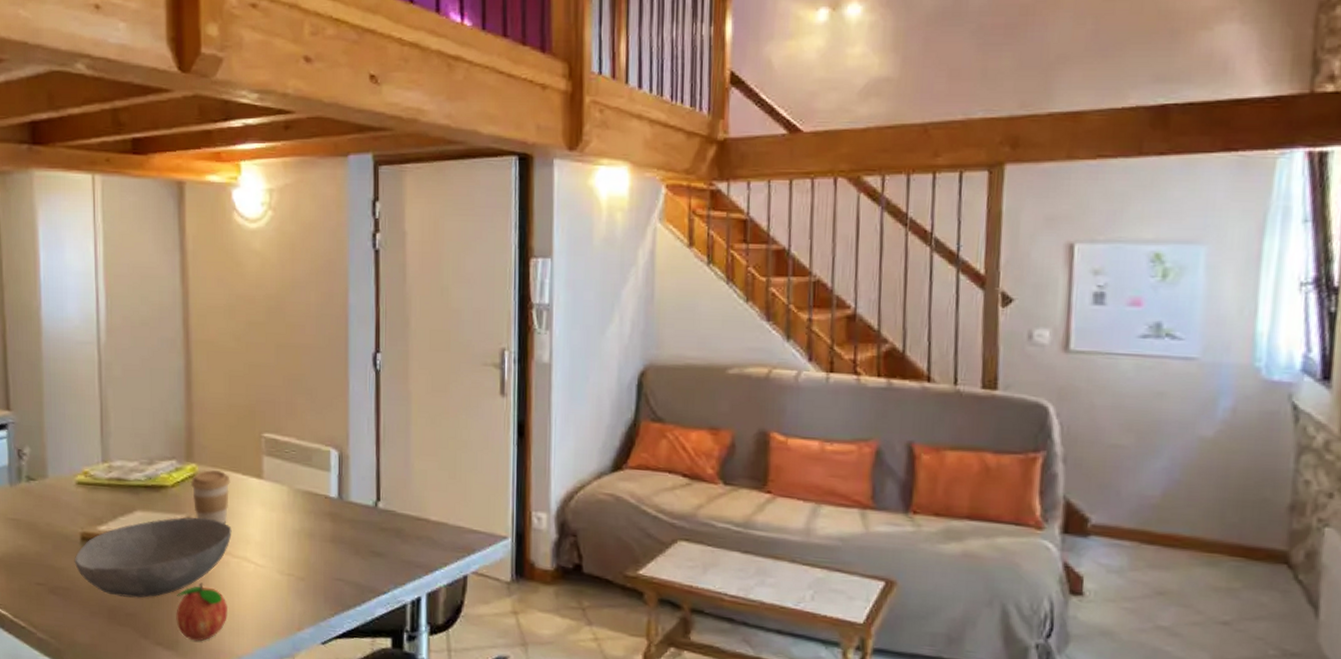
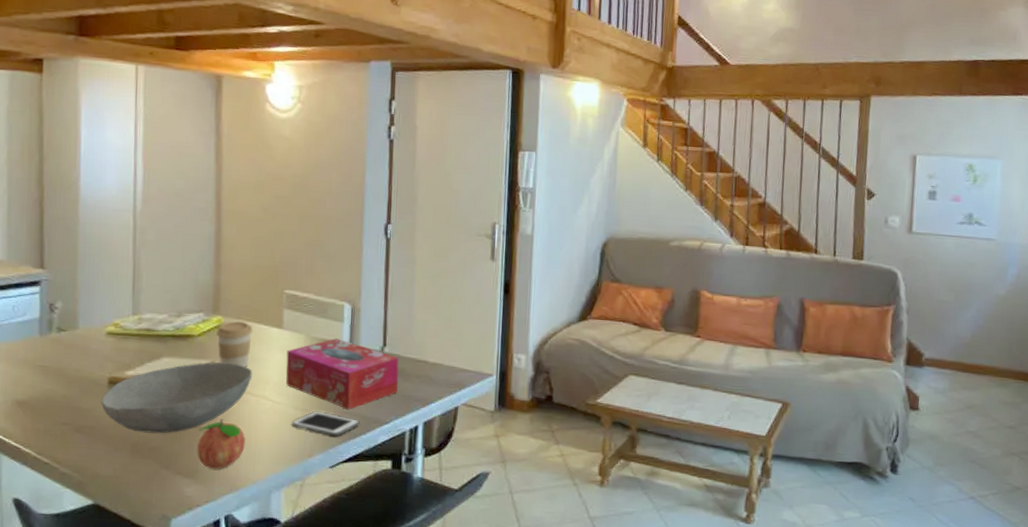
tissue box: none [268,490,397,576] -> present [285,338,399,410]
cell phone: none [277,576,353,608] -> present [291,411,359,437]

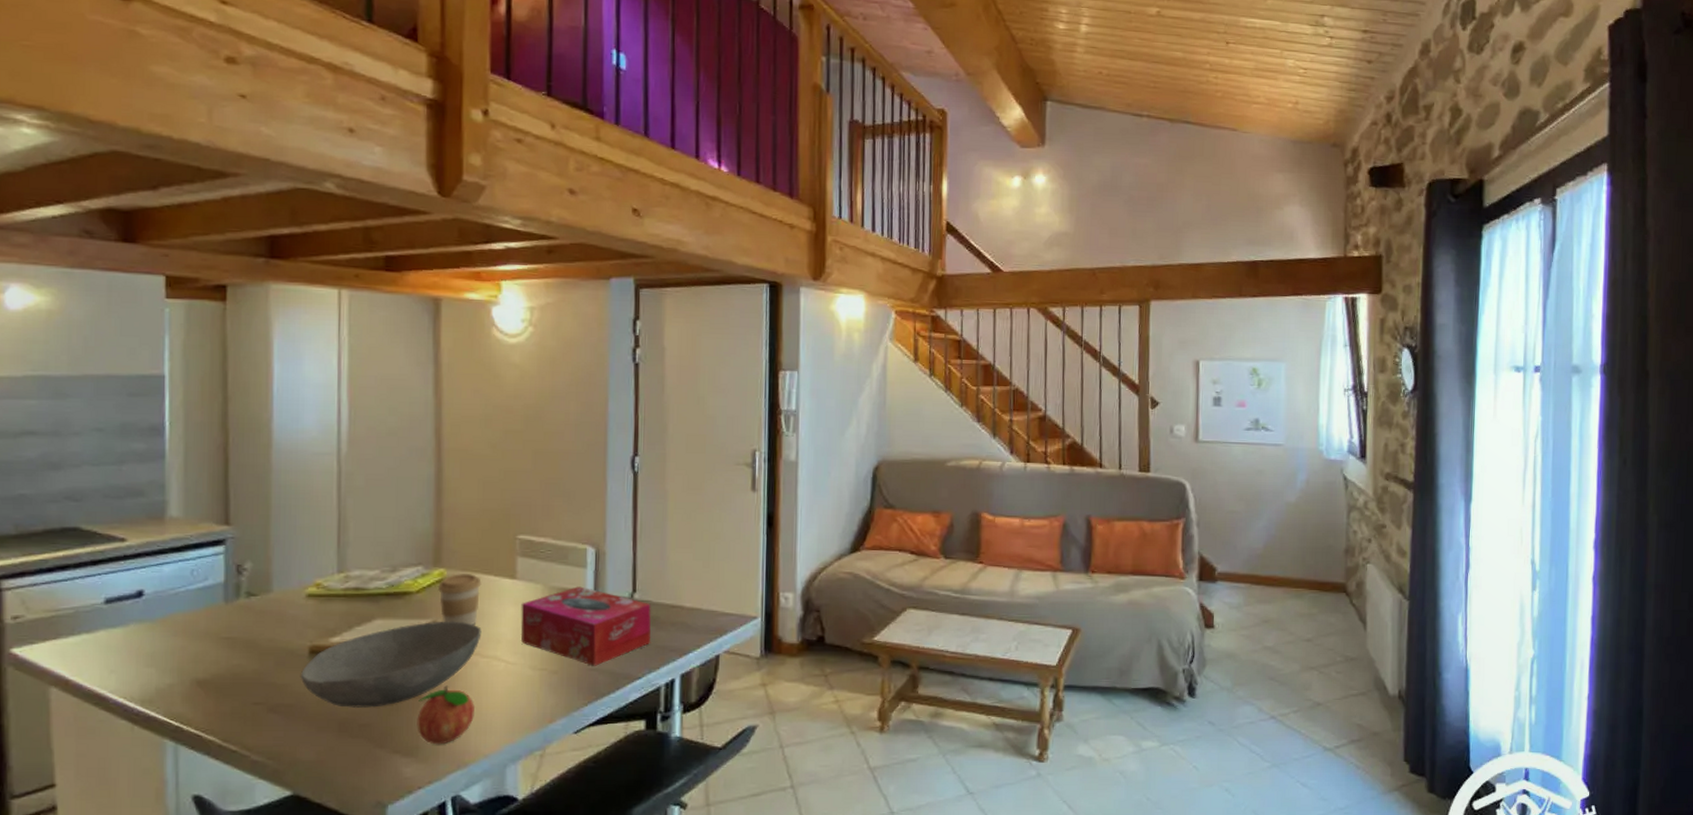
cell phone: present [291,411,359,437] -> none [528,670,607,698]

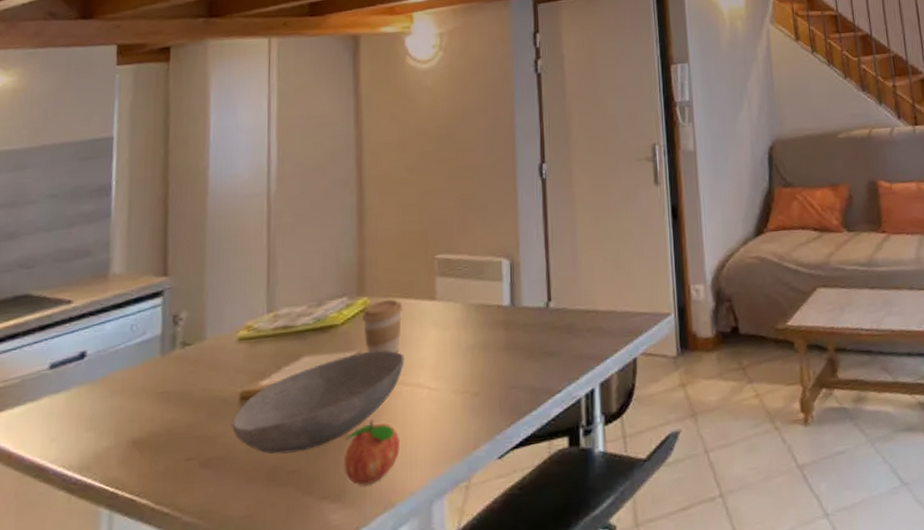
tissue box: present [520,586,652,666] -> none [441,301,569,384]

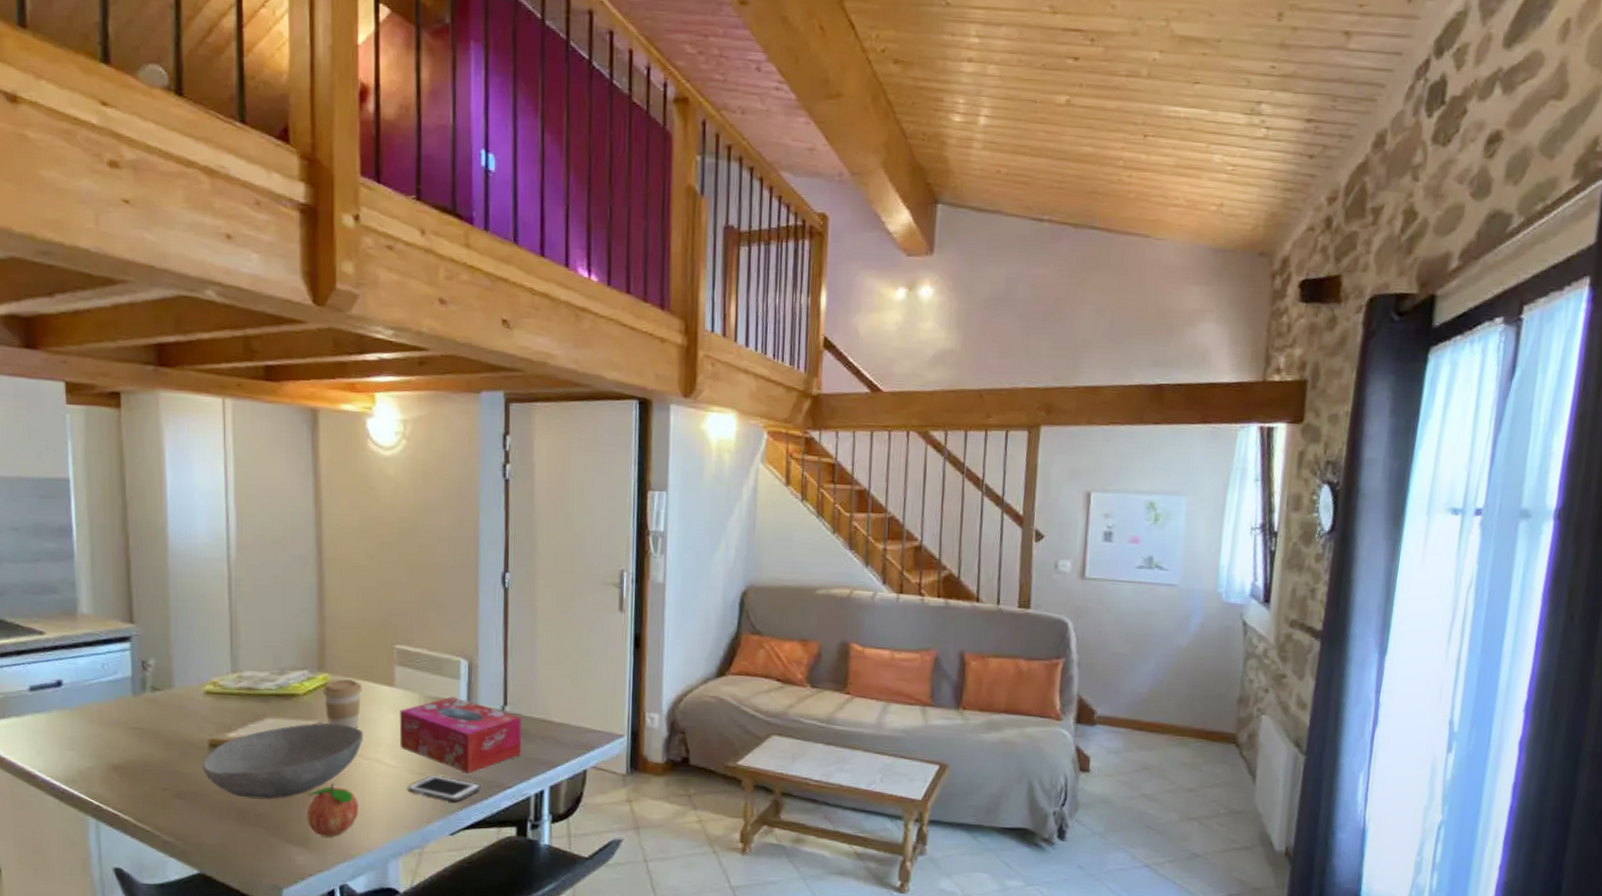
tissue box: none [441,301,569,384] -> present [399,697,522,774]
cell phone: none [451,390,528,419] -> present [407,775,480,803]

